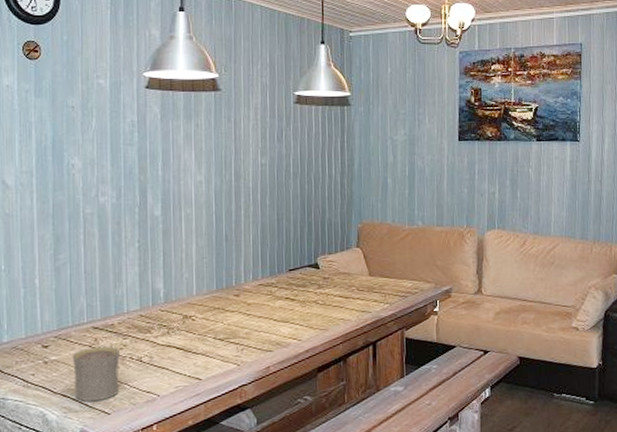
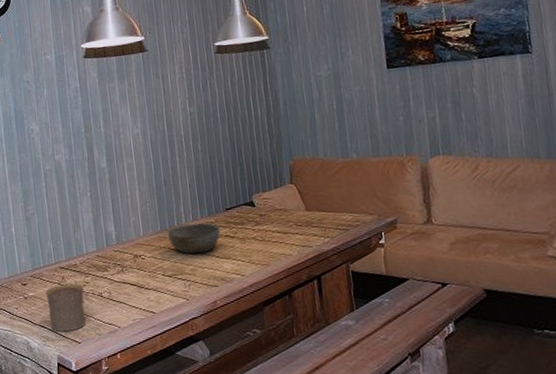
bowl: none [224,283,281,317] -> present [167,222,220,255]

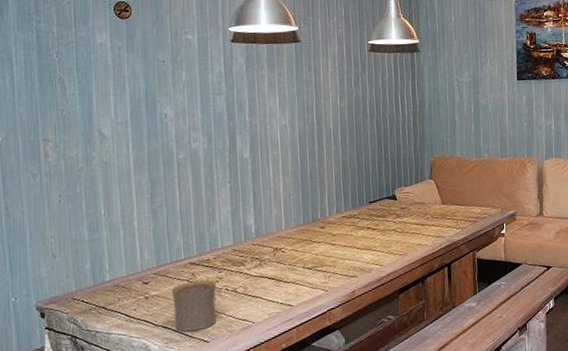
bowl: present [167,222,220,255] -> none [310,215,363,247]

